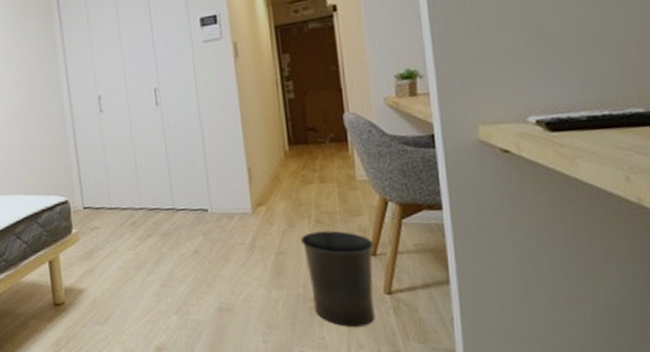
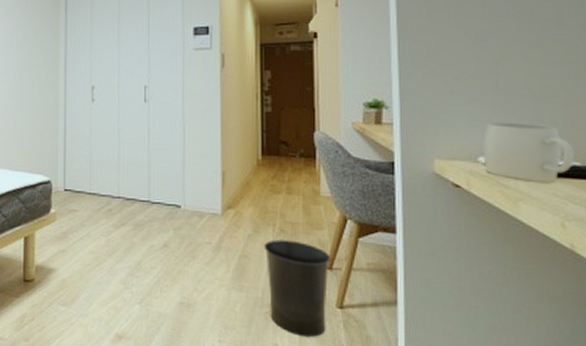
mug: none [530,71,637,137] -> present [481,122,575,182]

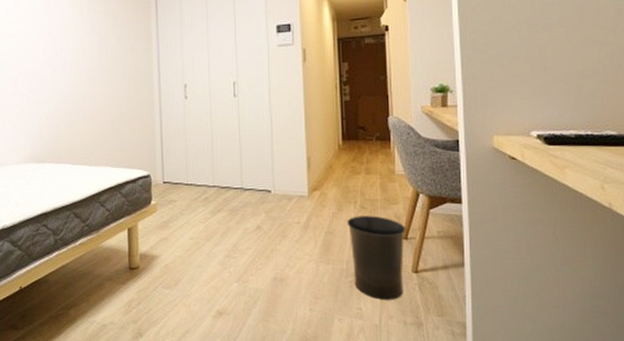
mug: present [481,122,575,182] -> none [533,99,612,151]

